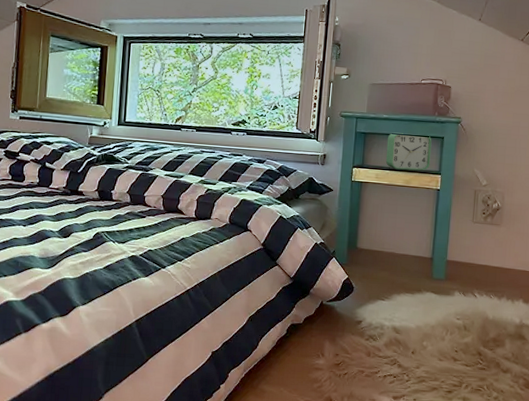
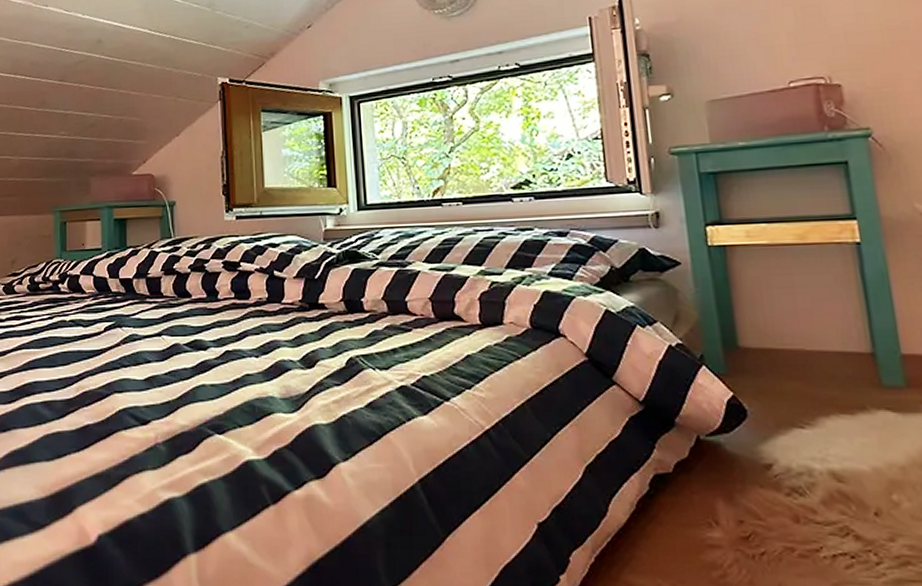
alarm clock: present [385,132,432,171] -> none [752,162,835,221]

